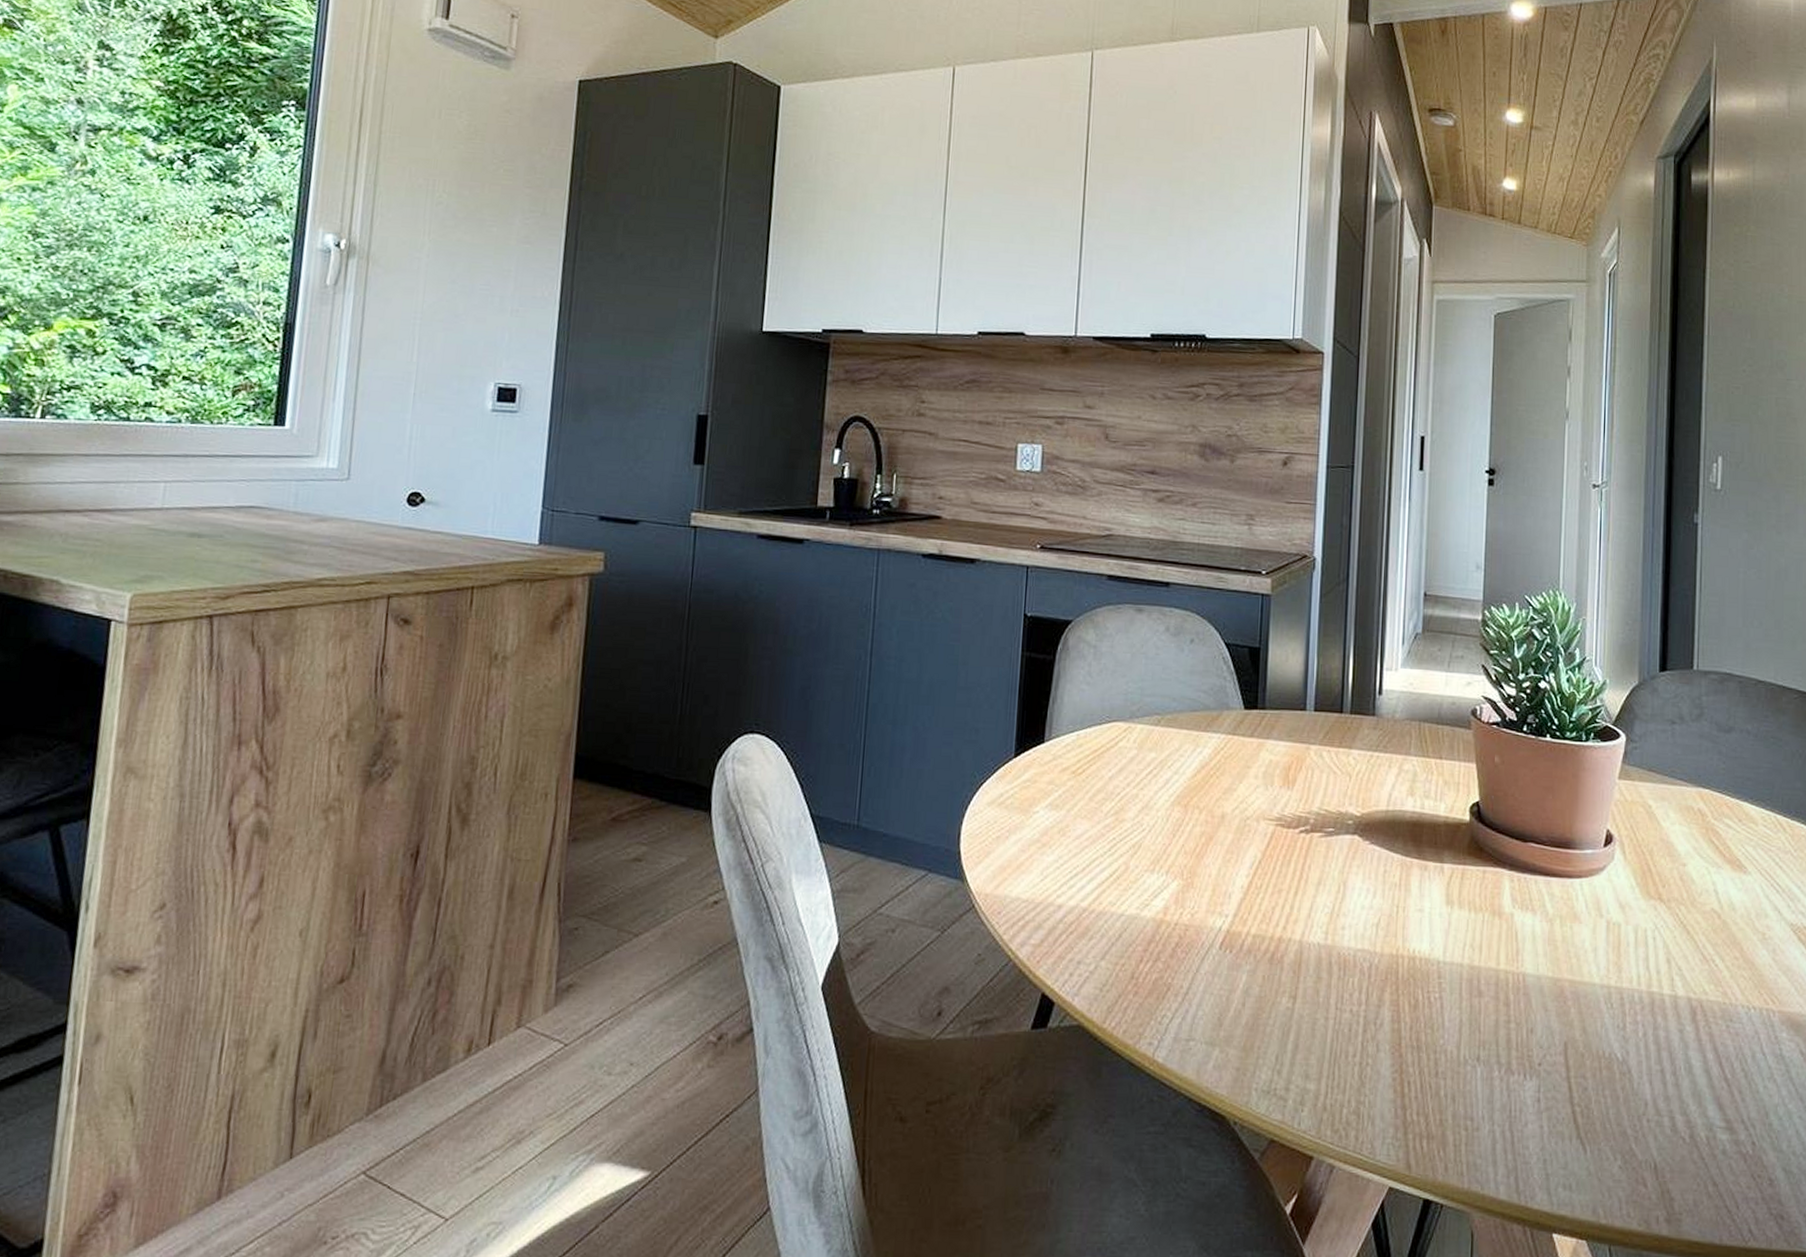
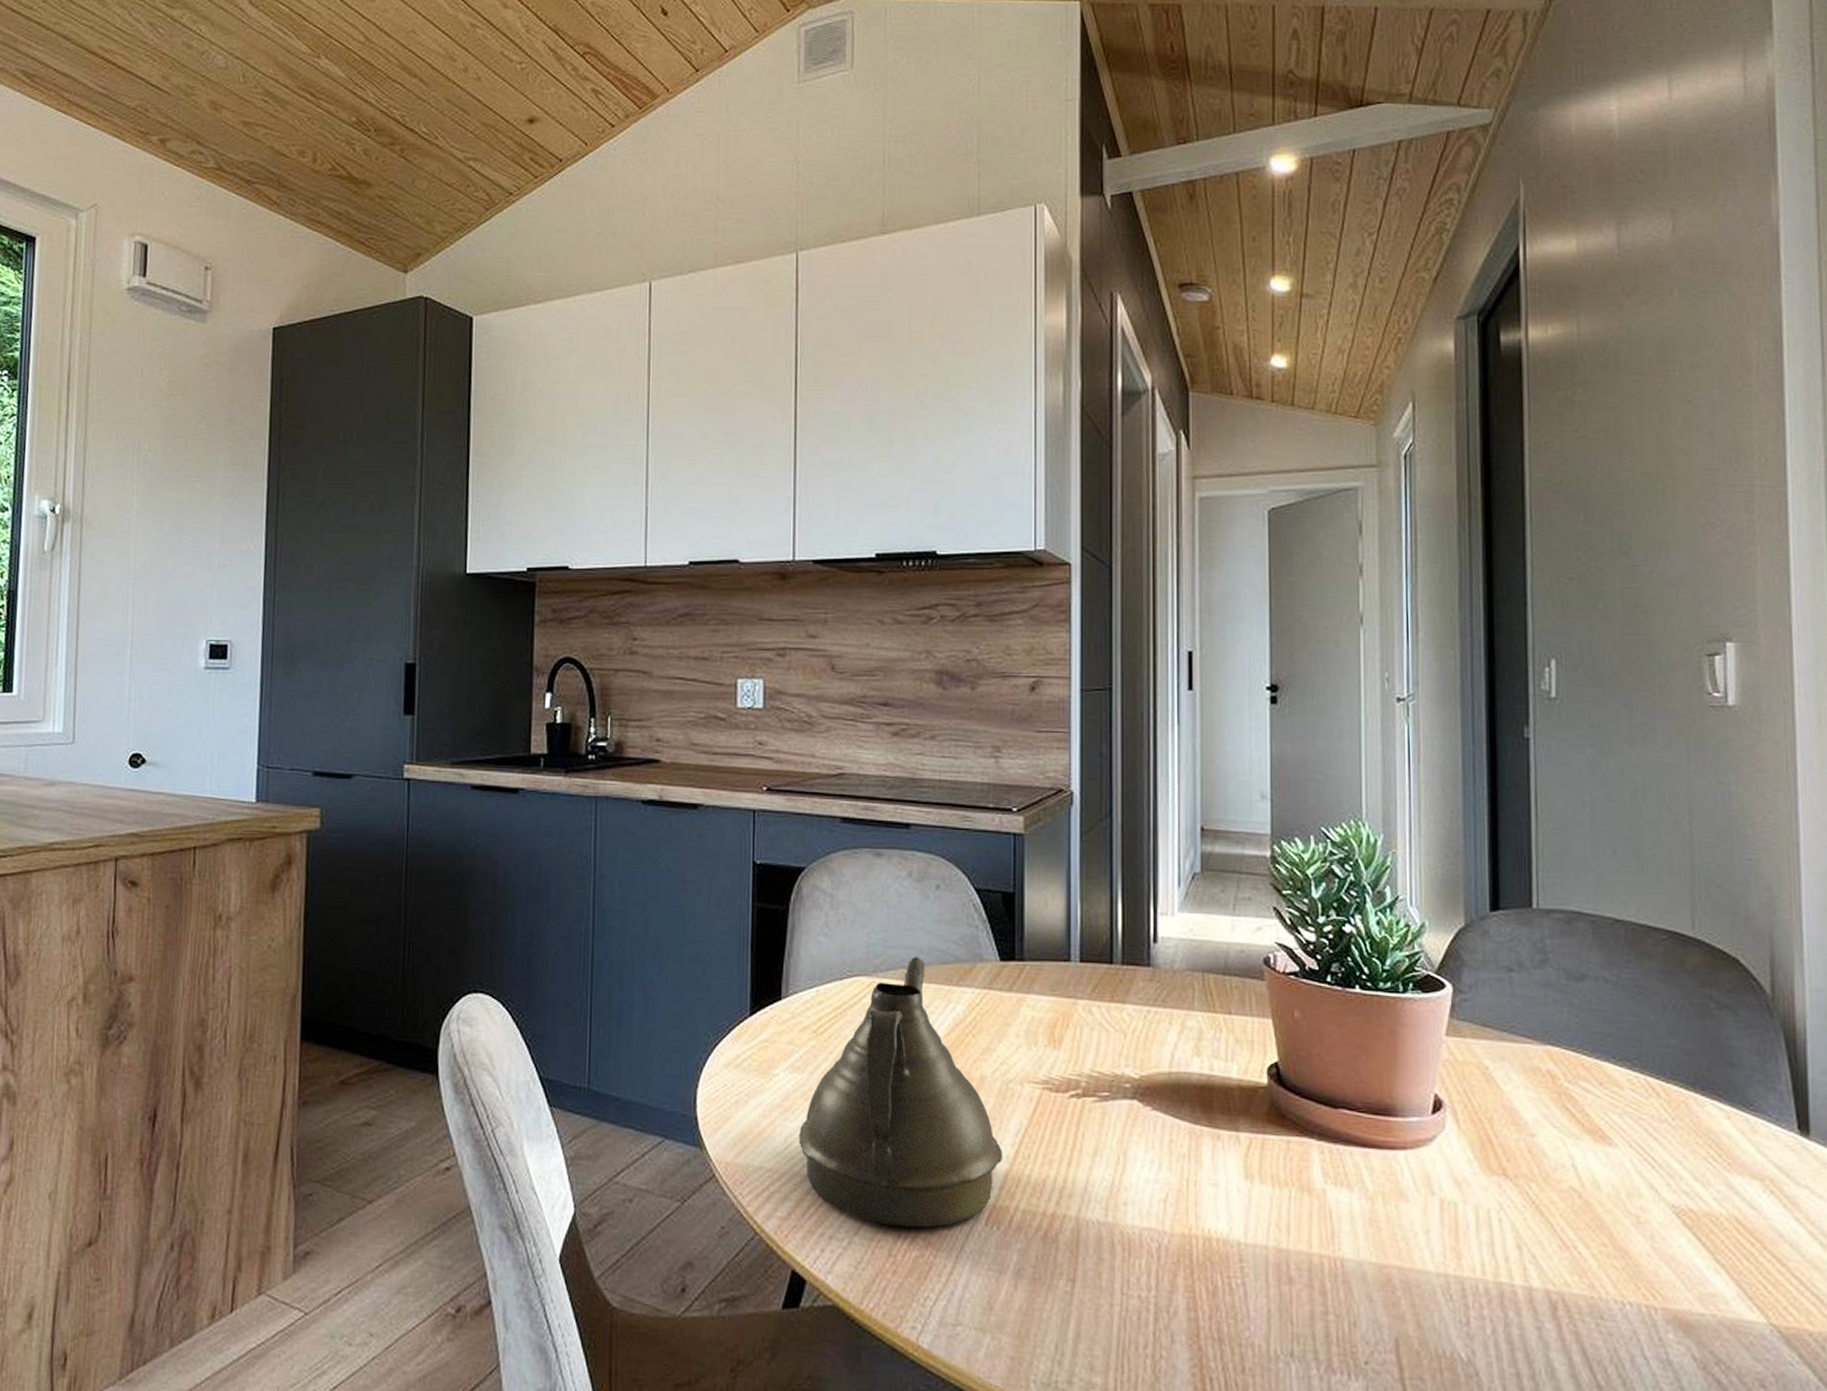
teapot: none [1054,704,1239,952] -> present [798,956,1004,1228]

